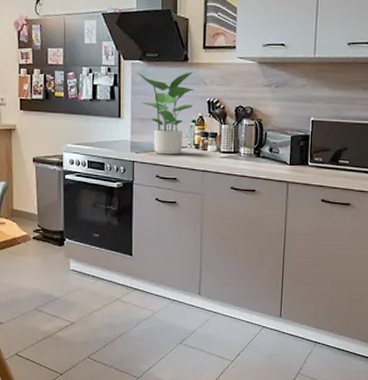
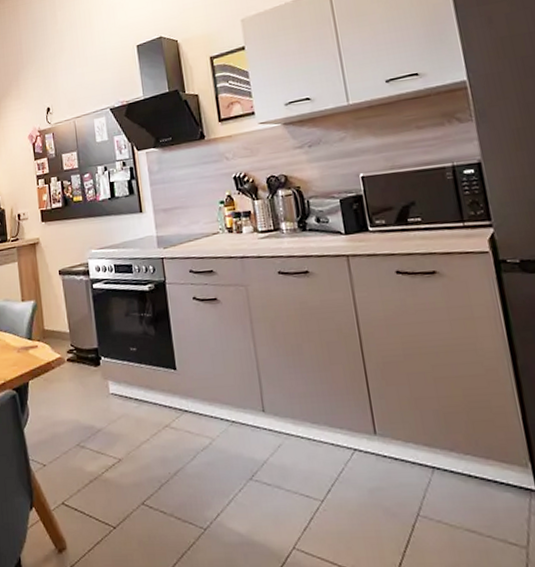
potted plant: present [137,72,195,155] -> none [153,149,218,246]

